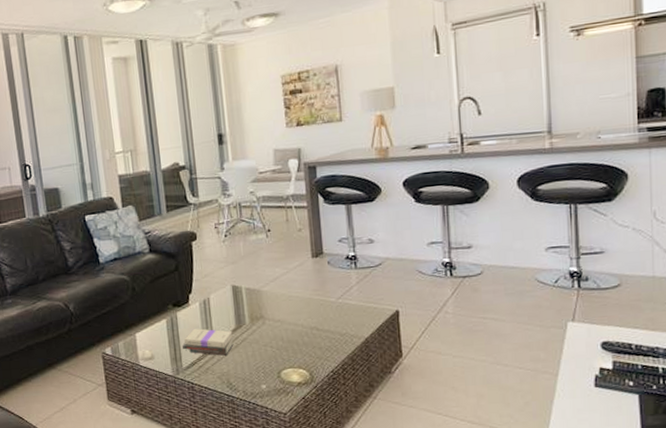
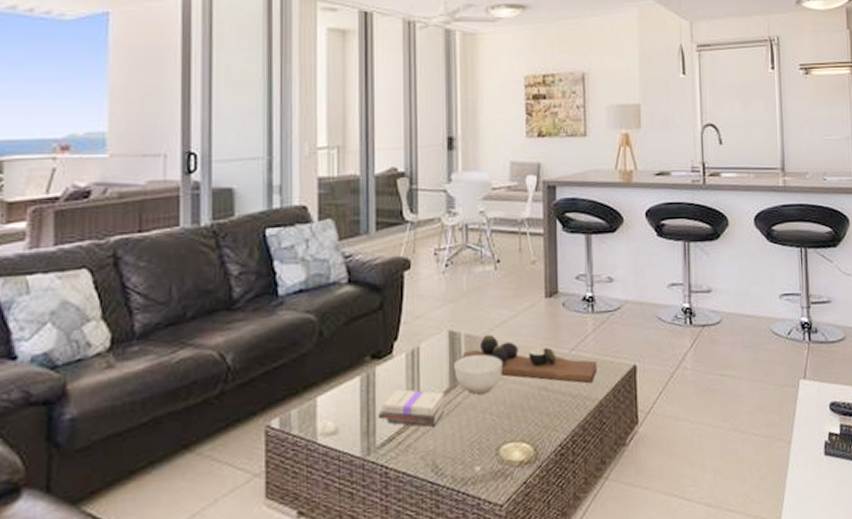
bowl: none [238,302,279,333] -> present [454,353,504,395]
decorative tray: none [244,287,362,324] -> present [462,333,597,383]

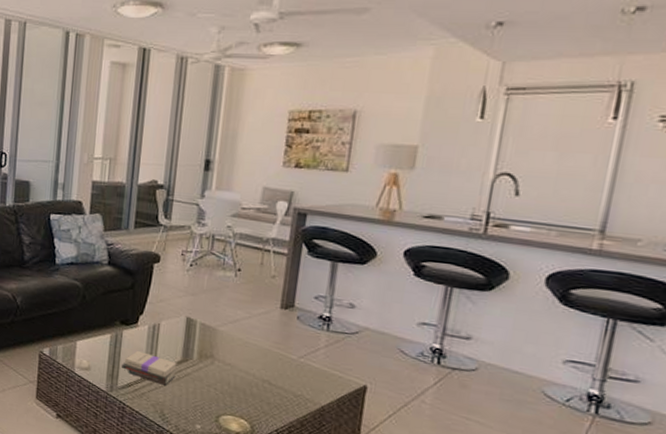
bowl: present [454,353,504,395] -> none [187,339,233,373]
decorative tray: present [462,333,597,383] -> none [195,326,325,389]

